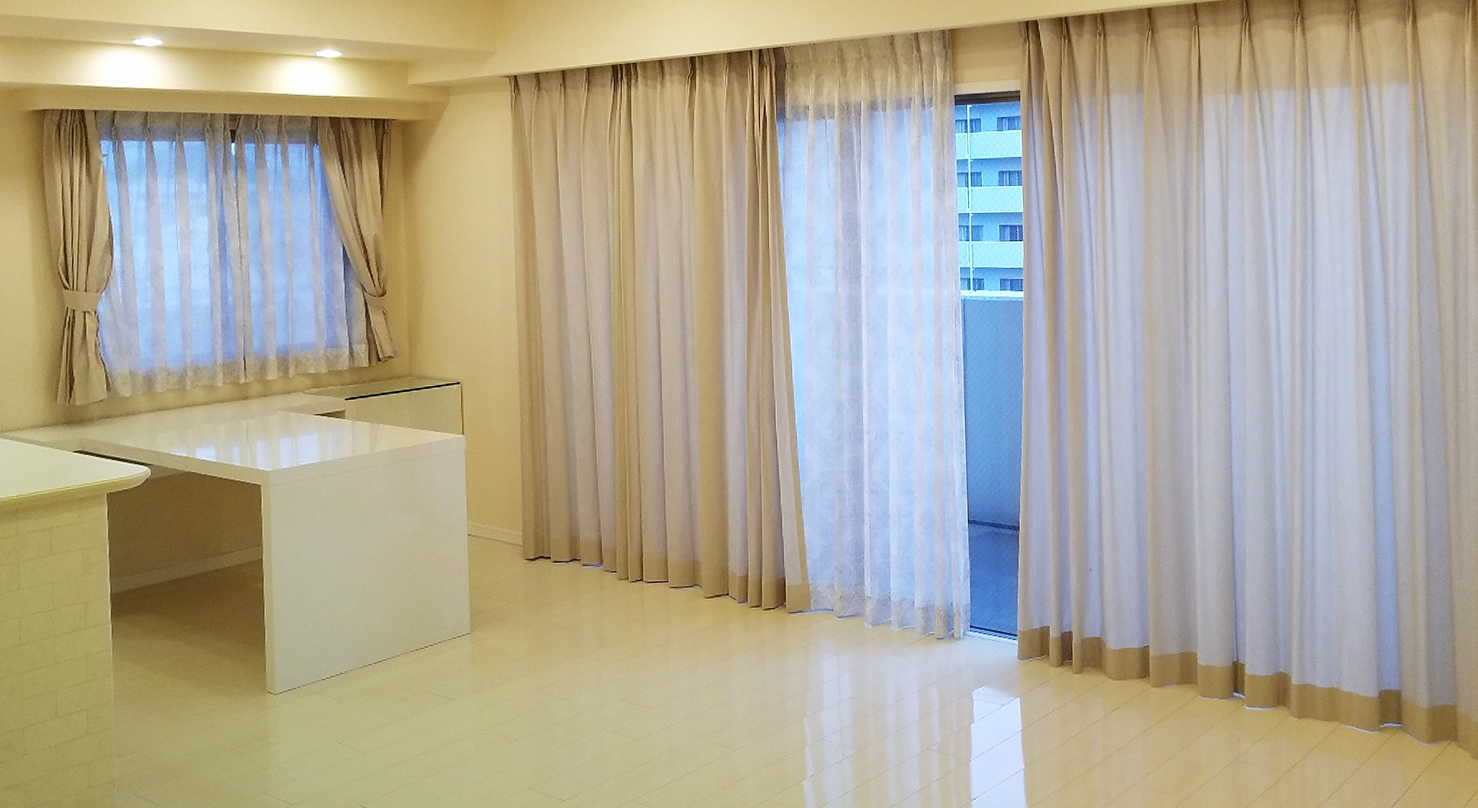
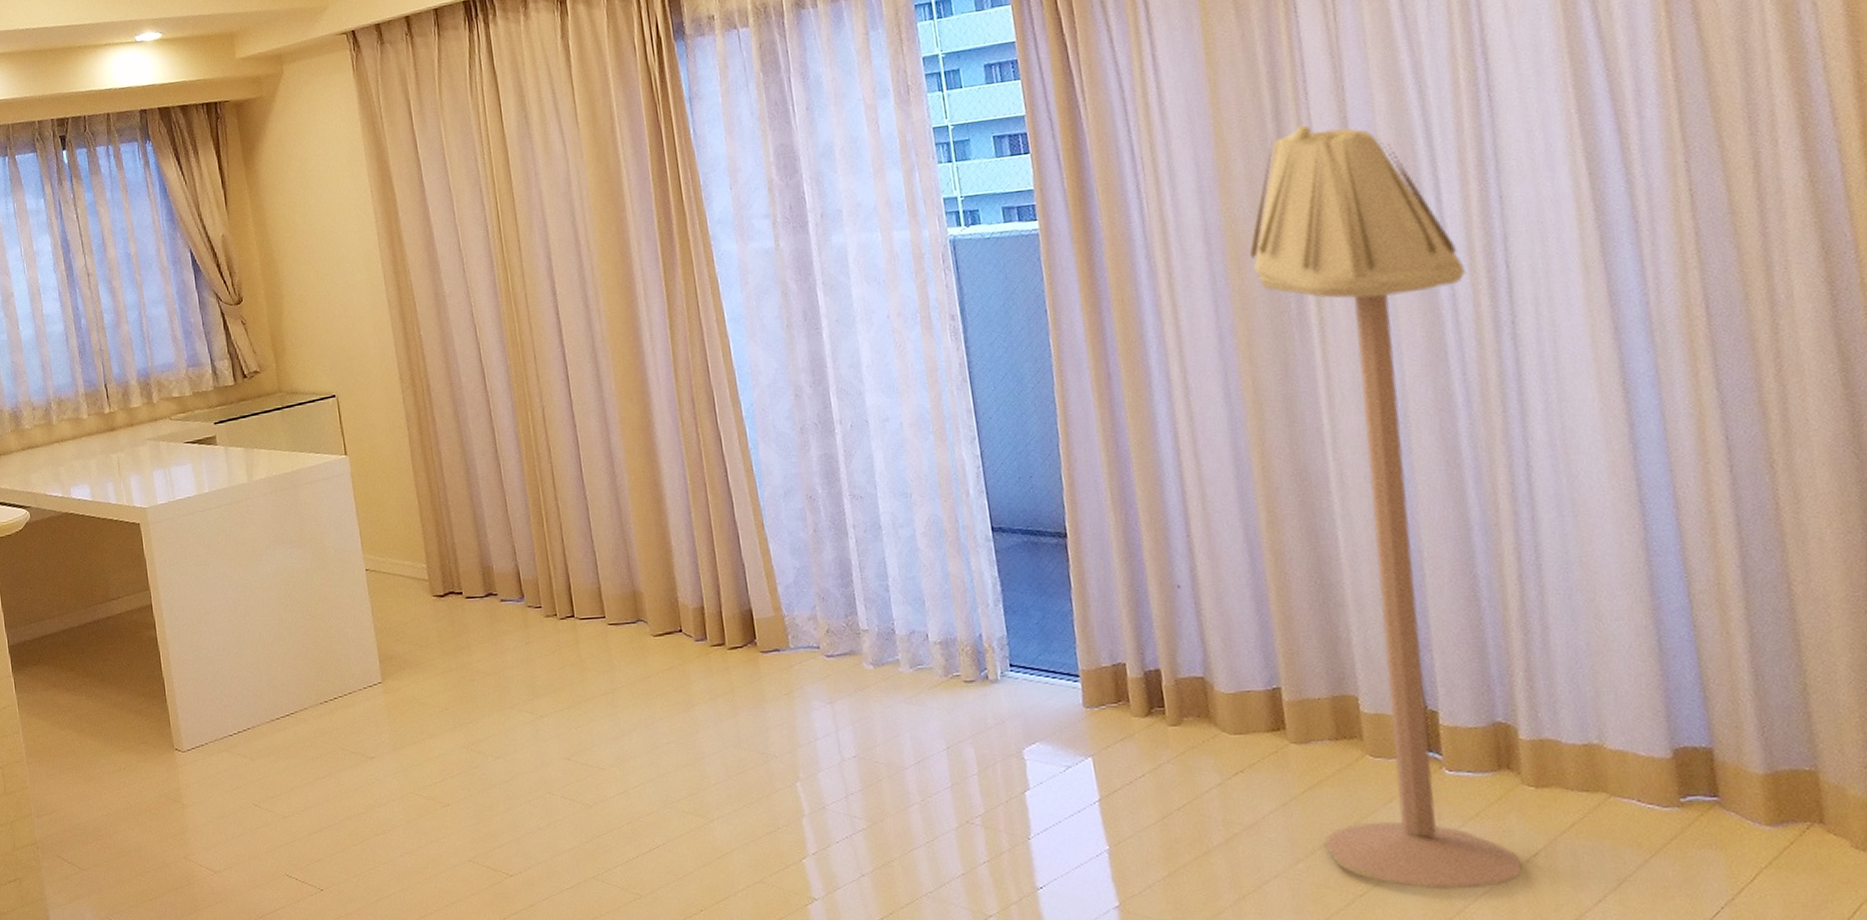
floor lamp: none [1158,242,1288,793] -> present [1248,124,1522,890]

